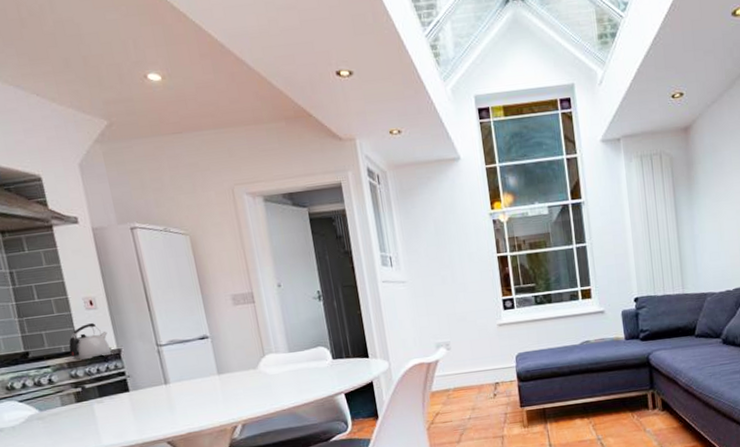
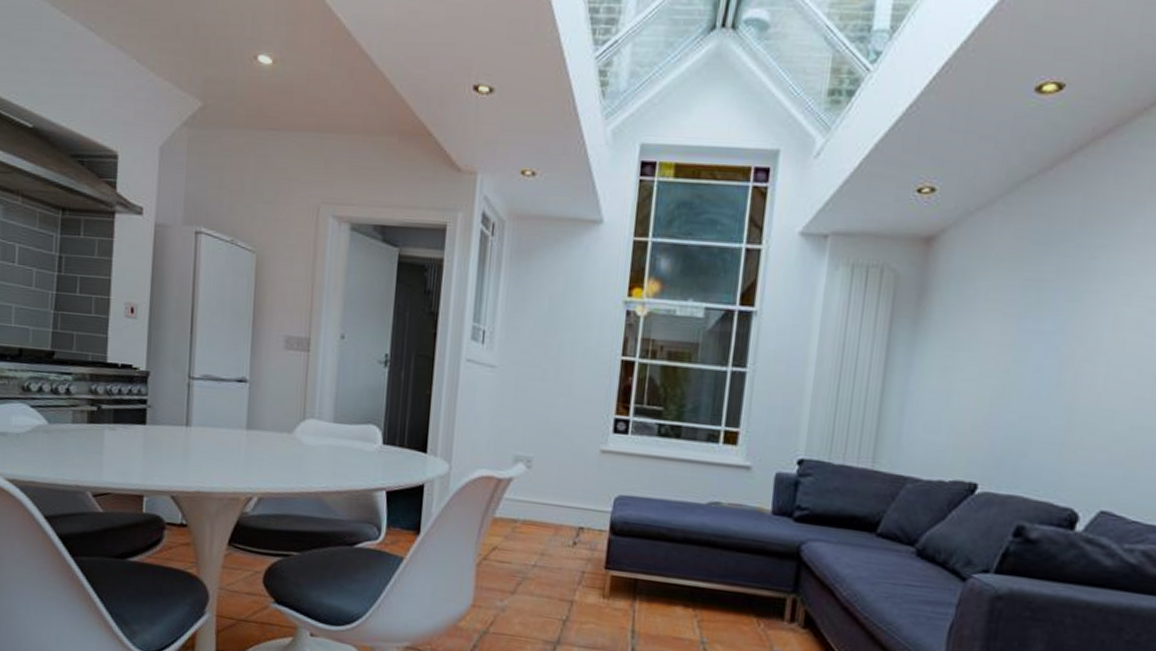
kettle: present [69,323,112,361] -> none [95,333,140,376]

